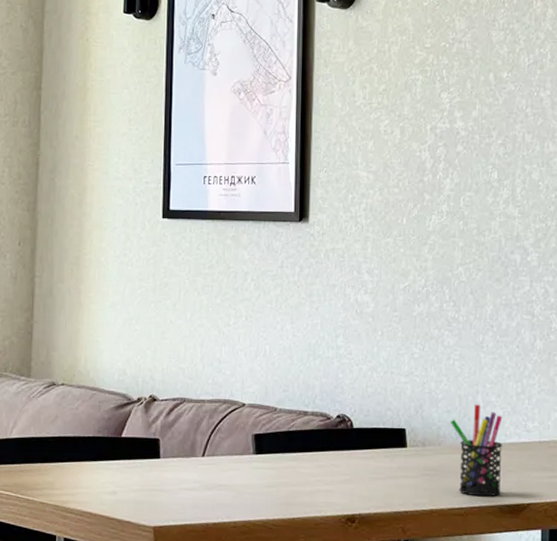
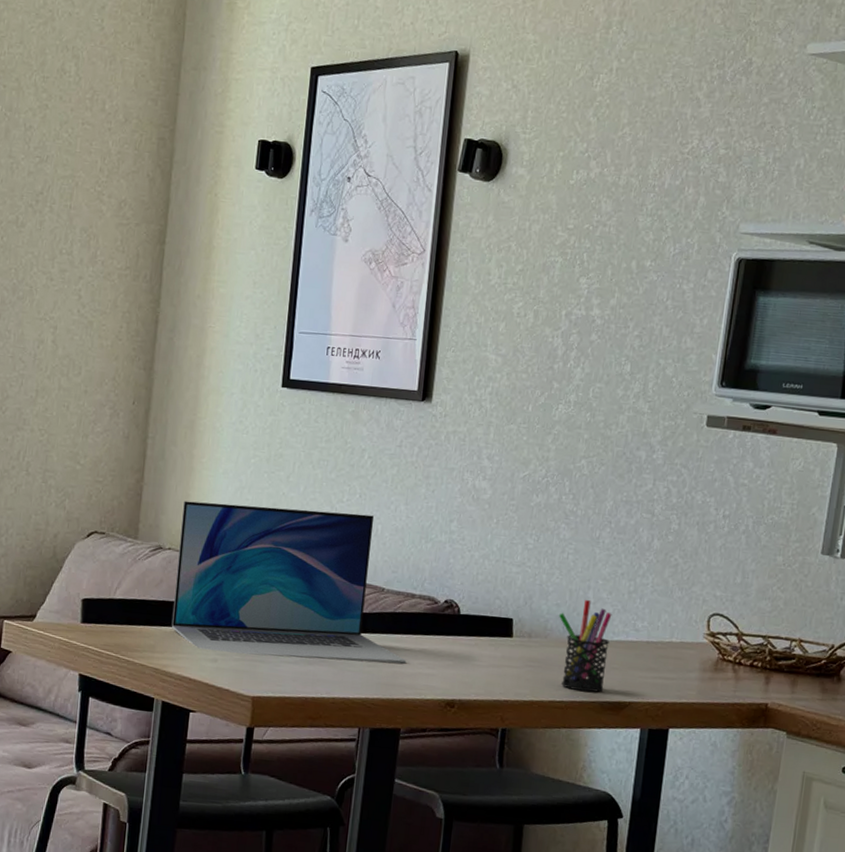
laptop: none [70,335,304,485] -> present [172,501,407,664]

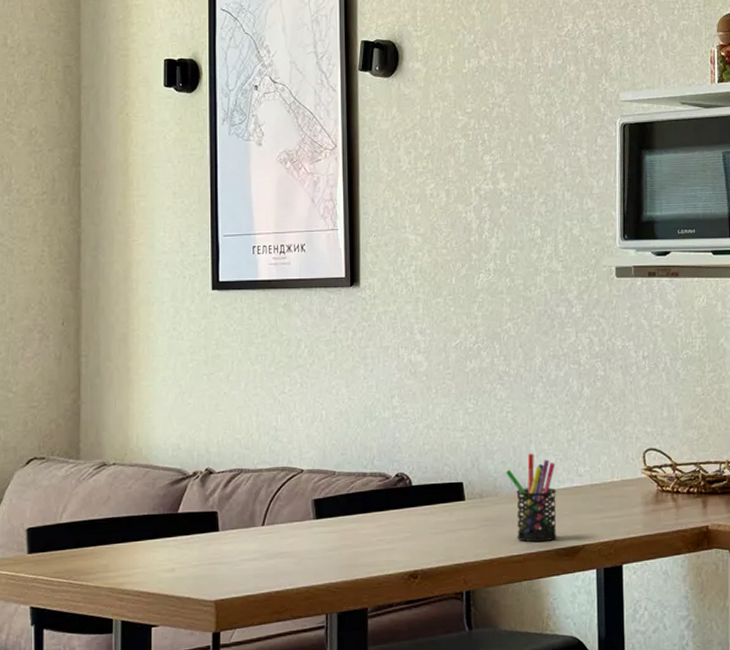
laptop: present [172,501,407,664] -> none [124,402,366,561]

